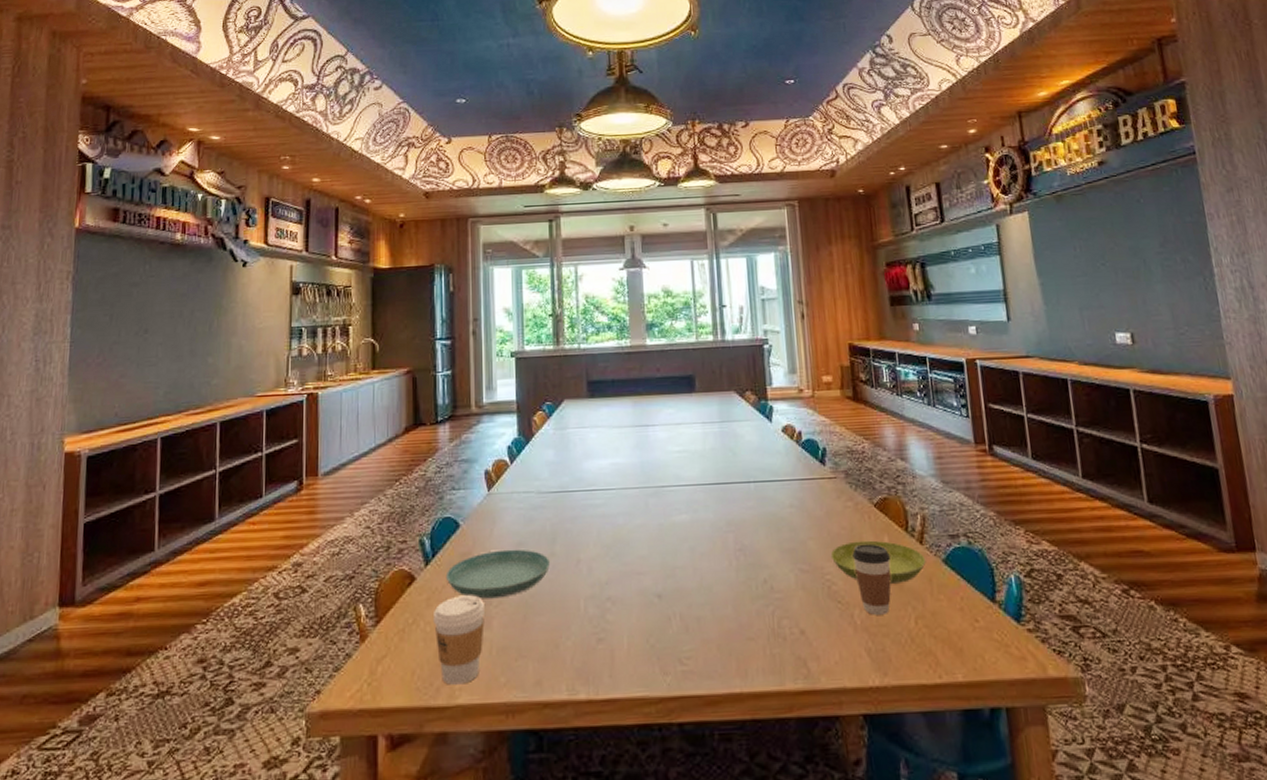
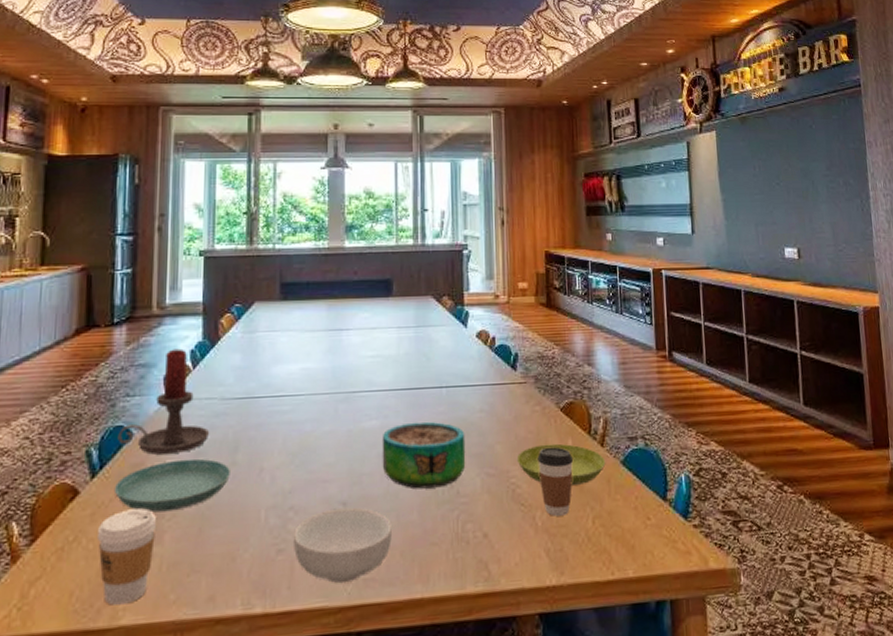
candle holder: none [446,445,529,545] -> present [117,348,210,455]
cereal bowl: none [611,599,708,673] -> present [293,507,392,583]
decorative bowl: none [692,516,779,584] -> present [382,422,466,489]

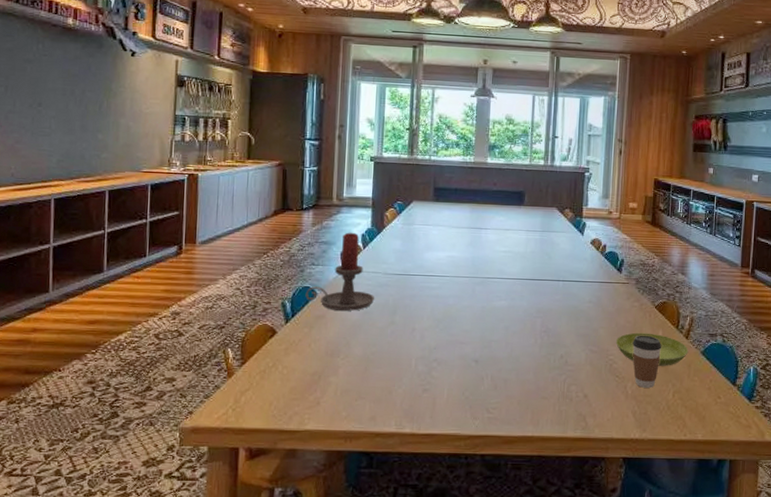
coffee cup: present [96,508,157,605] -> none [289,348,334,415]
saucer: present [113,458,230,513] -> none [302,316,390,353]
cereal bowl: present [293,507,392,583] -> none [435,364,512,418]
decorative bowl: present [382,422,466,489] -> none [507,305,576,357]

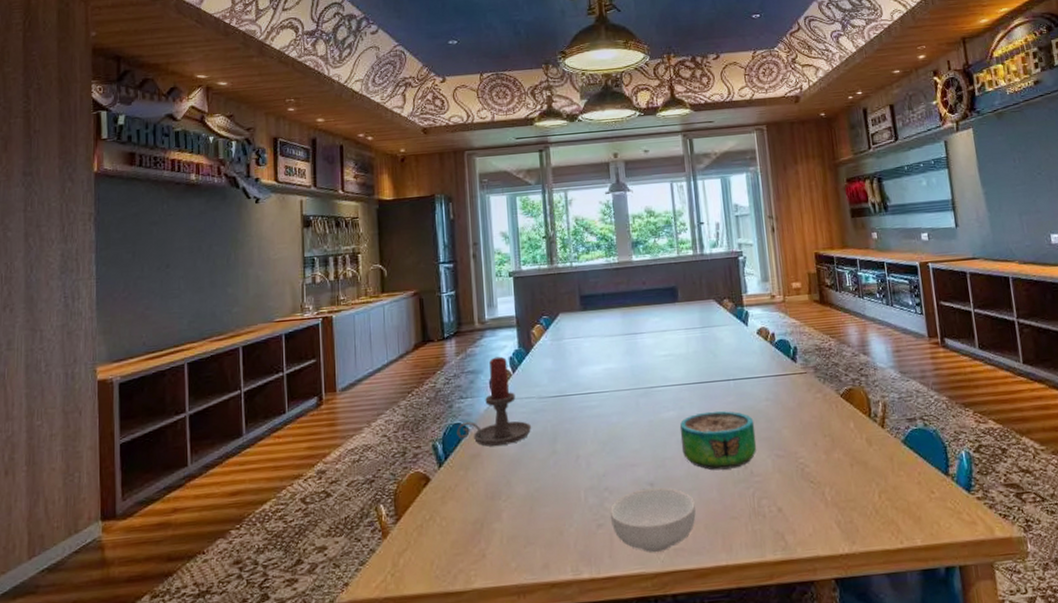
cereal bowl: none [435,364,512,418] -> present [609,487,696,552]
decorative bowl: none [507,305,576,357] -> present [679,411,757,470]
saucer: present [615,332,689,366] -> none [803,426,888,464]
coffee cup: present [632,335,662,388] -> none [822,429,857,492]

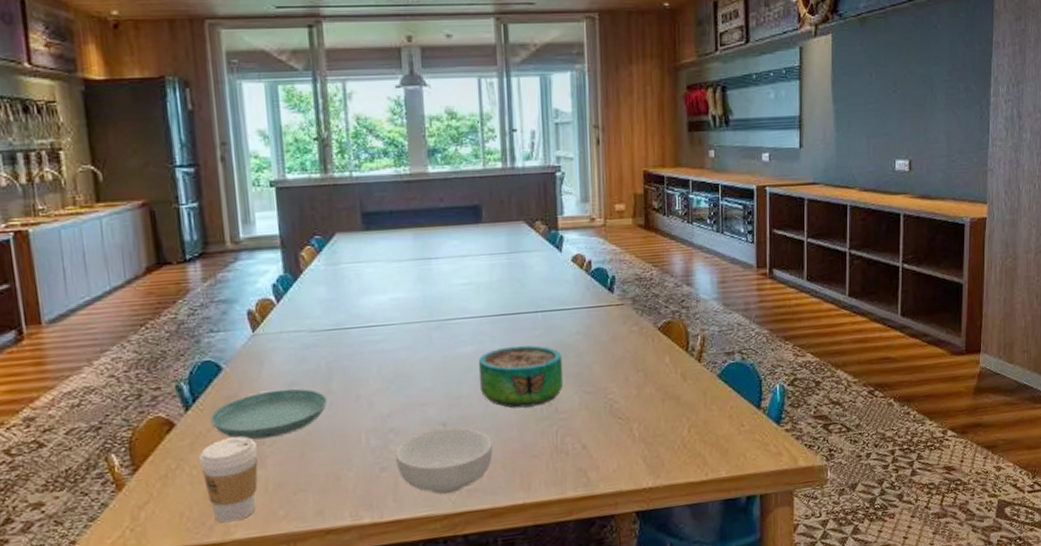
coffee cup: none [447,491,496,572] -> present [198,436,259,523]
candle holder: present [456,356,532,447] -> none [206,283,302,387]
saucer: none [457,448,552,495] -> present [209,388,327,440]

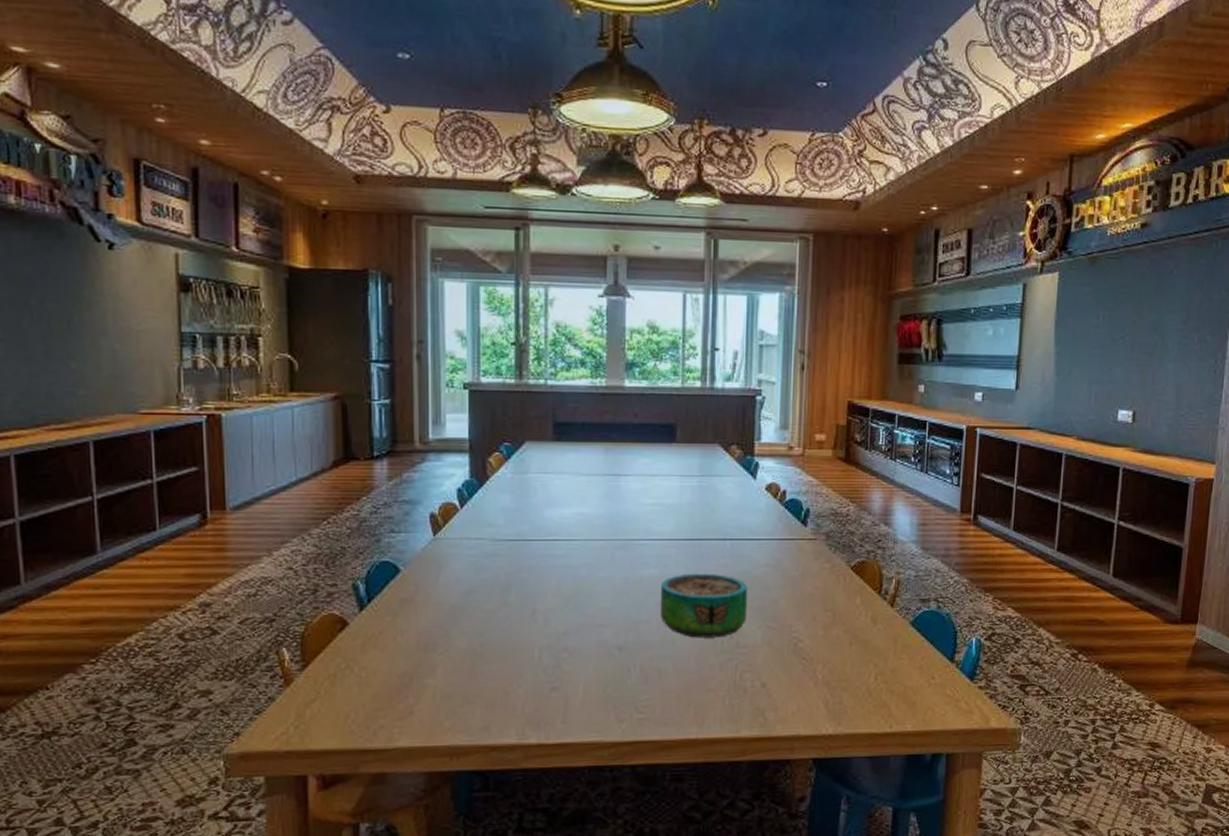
coffee cup: present [198,436,259,523] -> none [368,642,429,729]
saucer: present [209,388,327,440] -> none [383,597,502,646]
cereal bowl: present [395,427,493,494] -> none [567,652,668,720]

